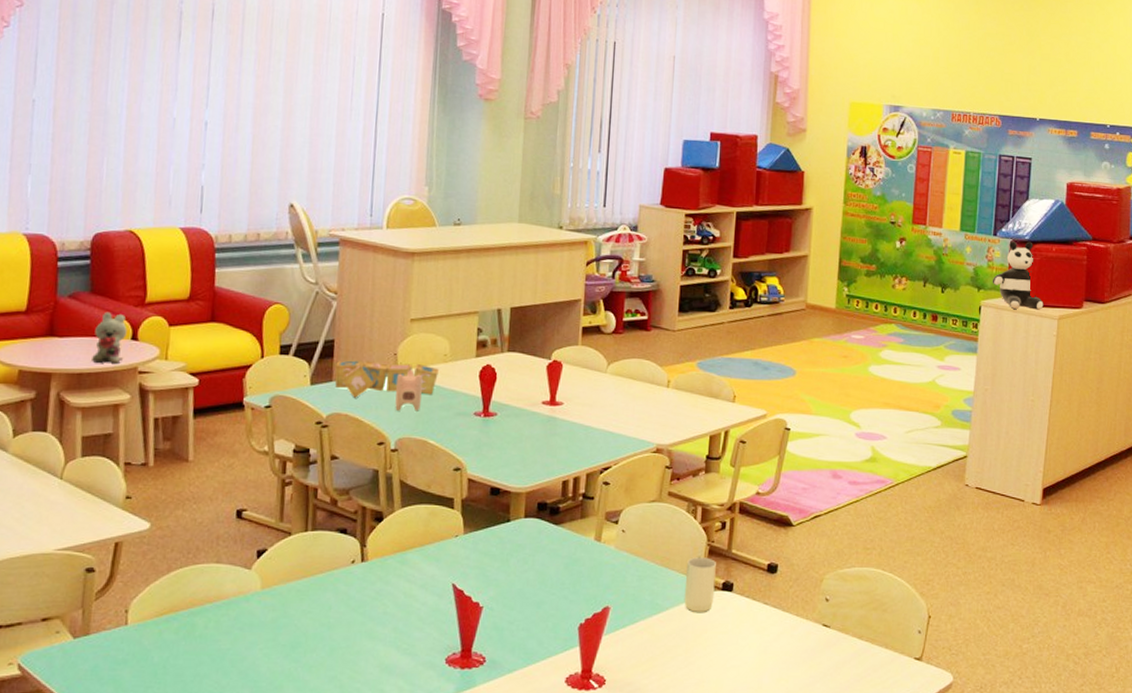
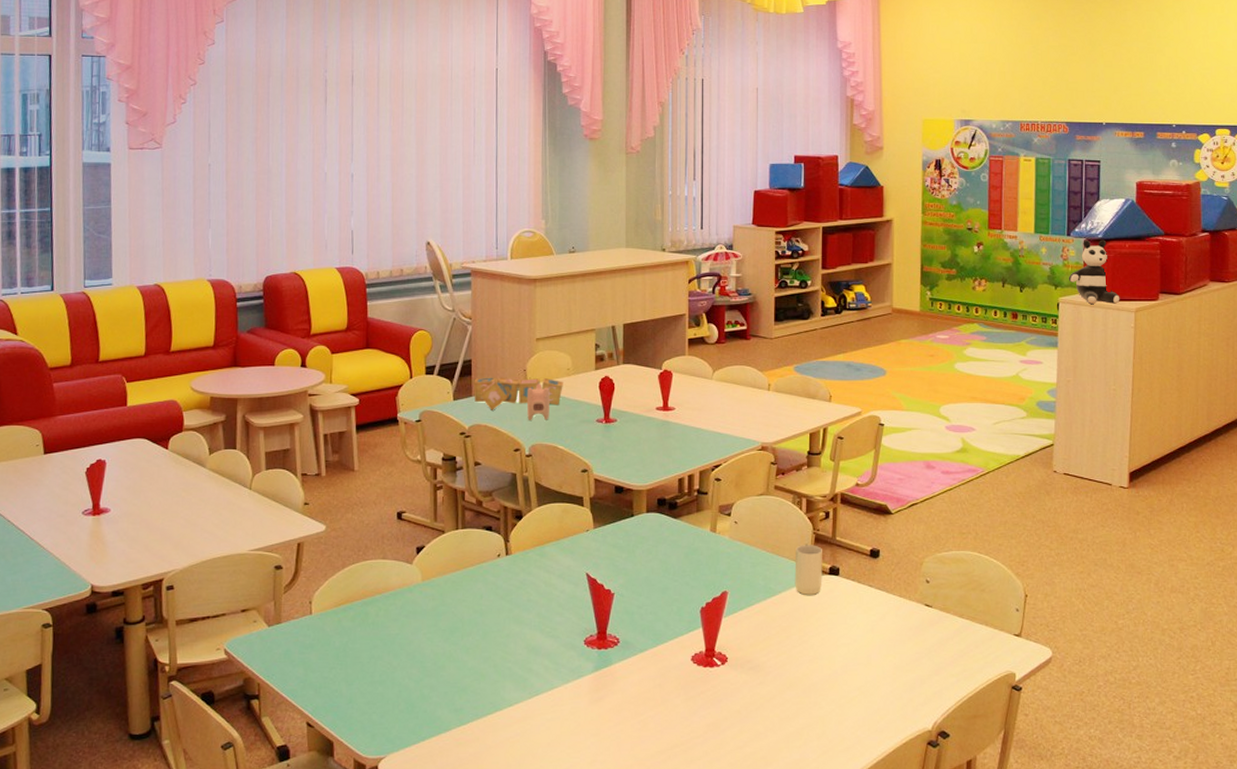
plush toy: present [92,311,127,363] -> none [270,343,297,388]

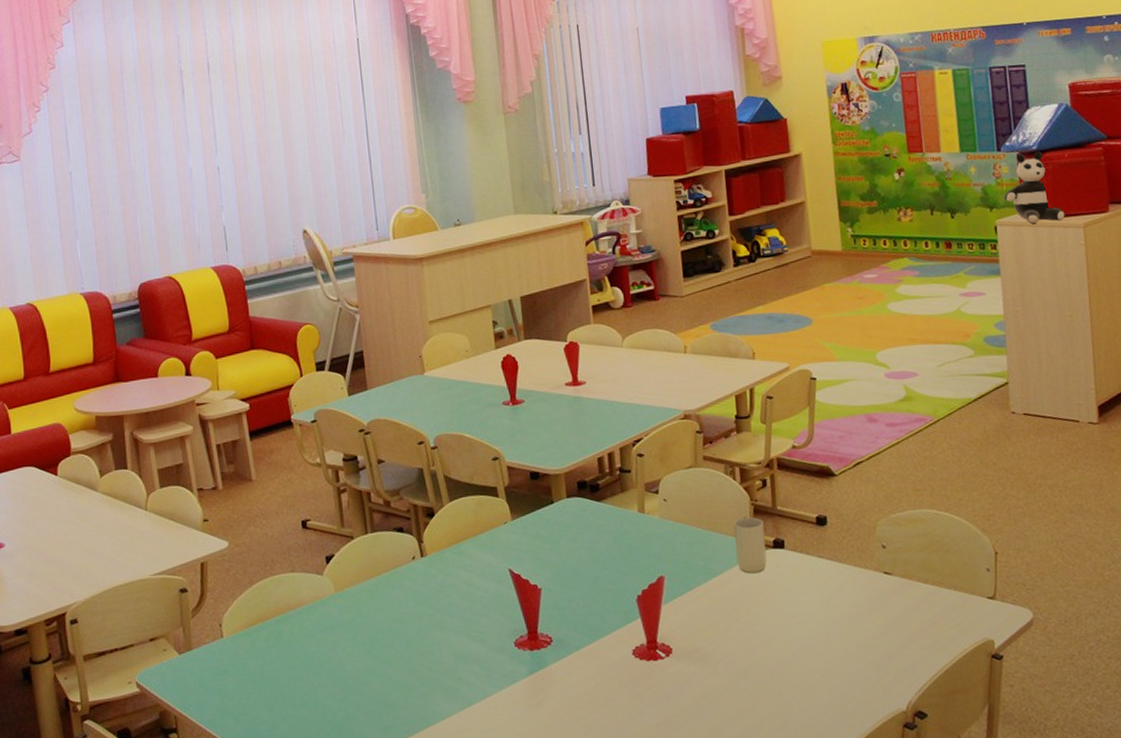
toy blocks: present [474,377,563,410] -> none [368,362,463,403]
toy animal: present [527,383,550,420] -> none [426,369,452,410]

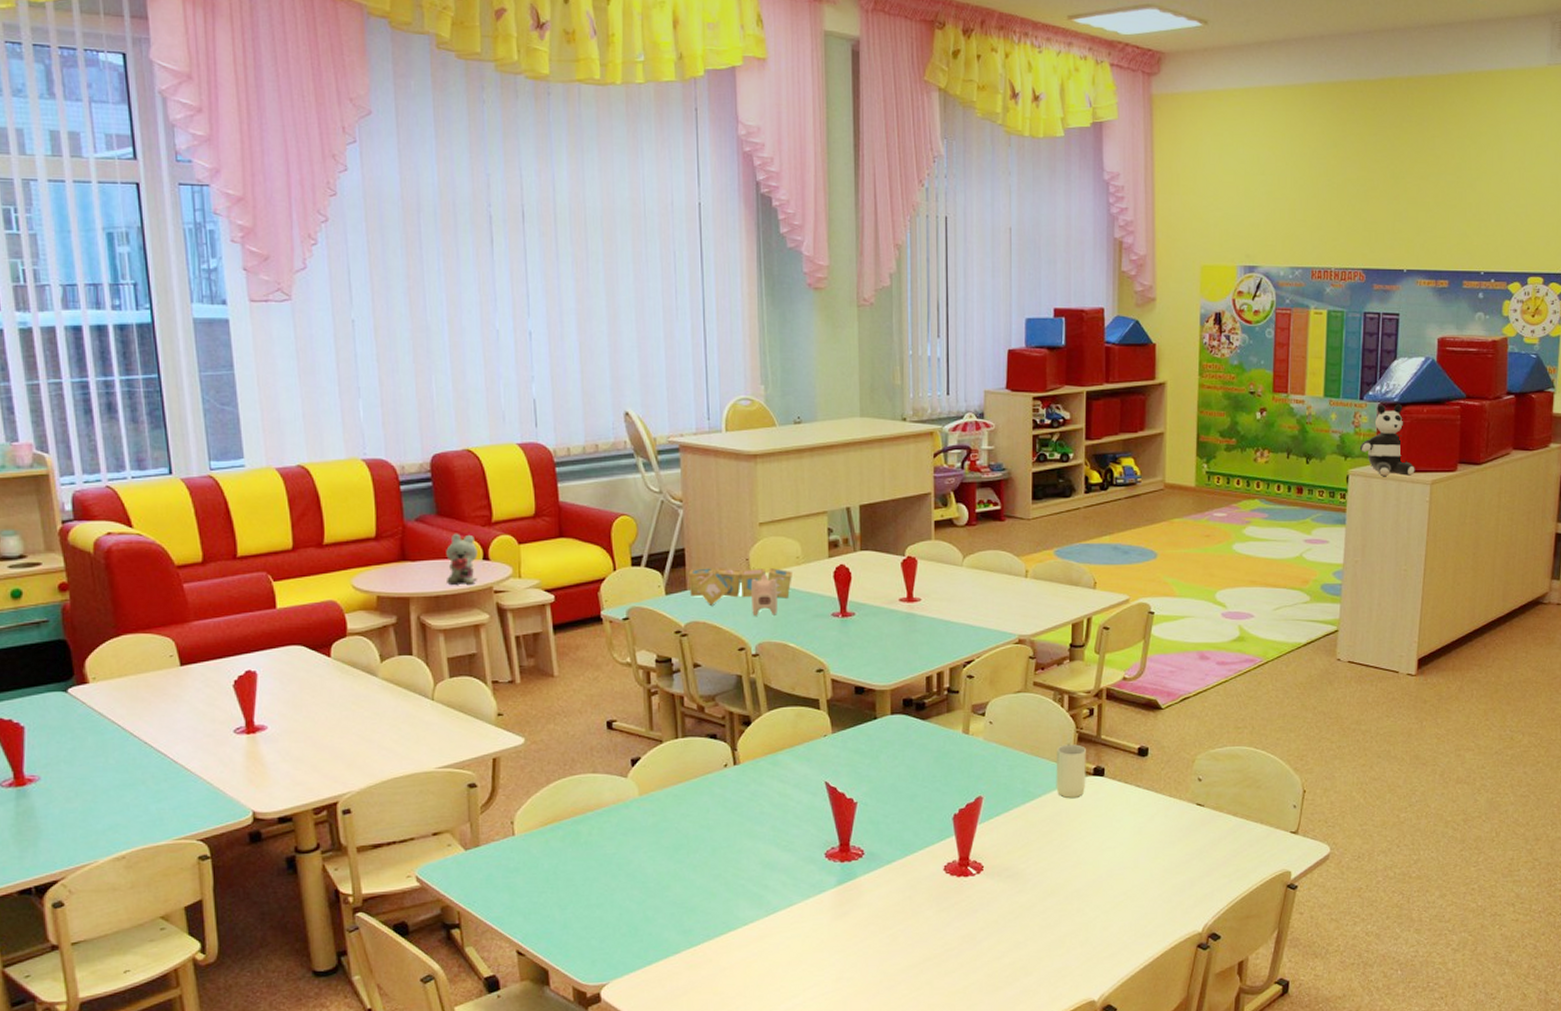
plush toy: none [153,353,181,401] -> present [446,533,478,585]
toy blocks: none [368,362,463,403] -> present [688,567,792,605]
toy animal: none [426,369,452,410] -> present [751,574,777,616]

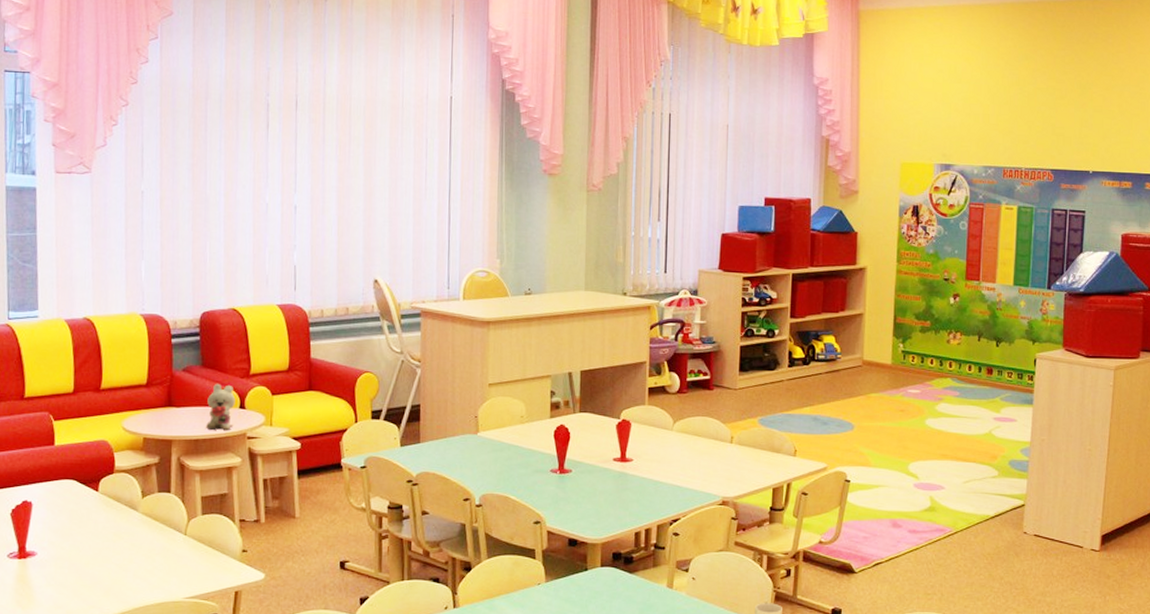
toy blocks: present [688,567,792,605] -> none [422,423,516,458]
toy animal: present [751,574,777,616] -> none [478,431,502,469]
stuffed animal: present [1359,404,1415,477] -> none [1047,293,1100,362]

